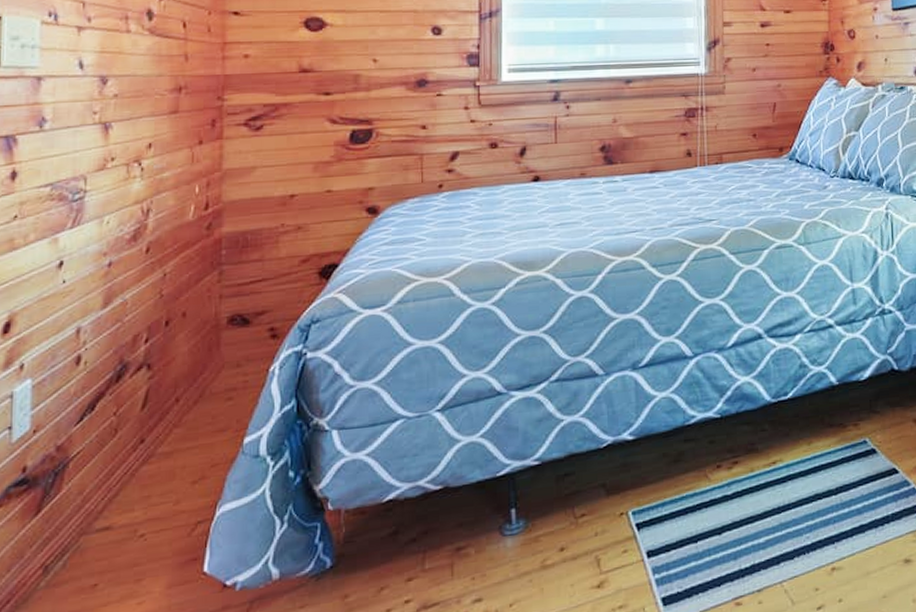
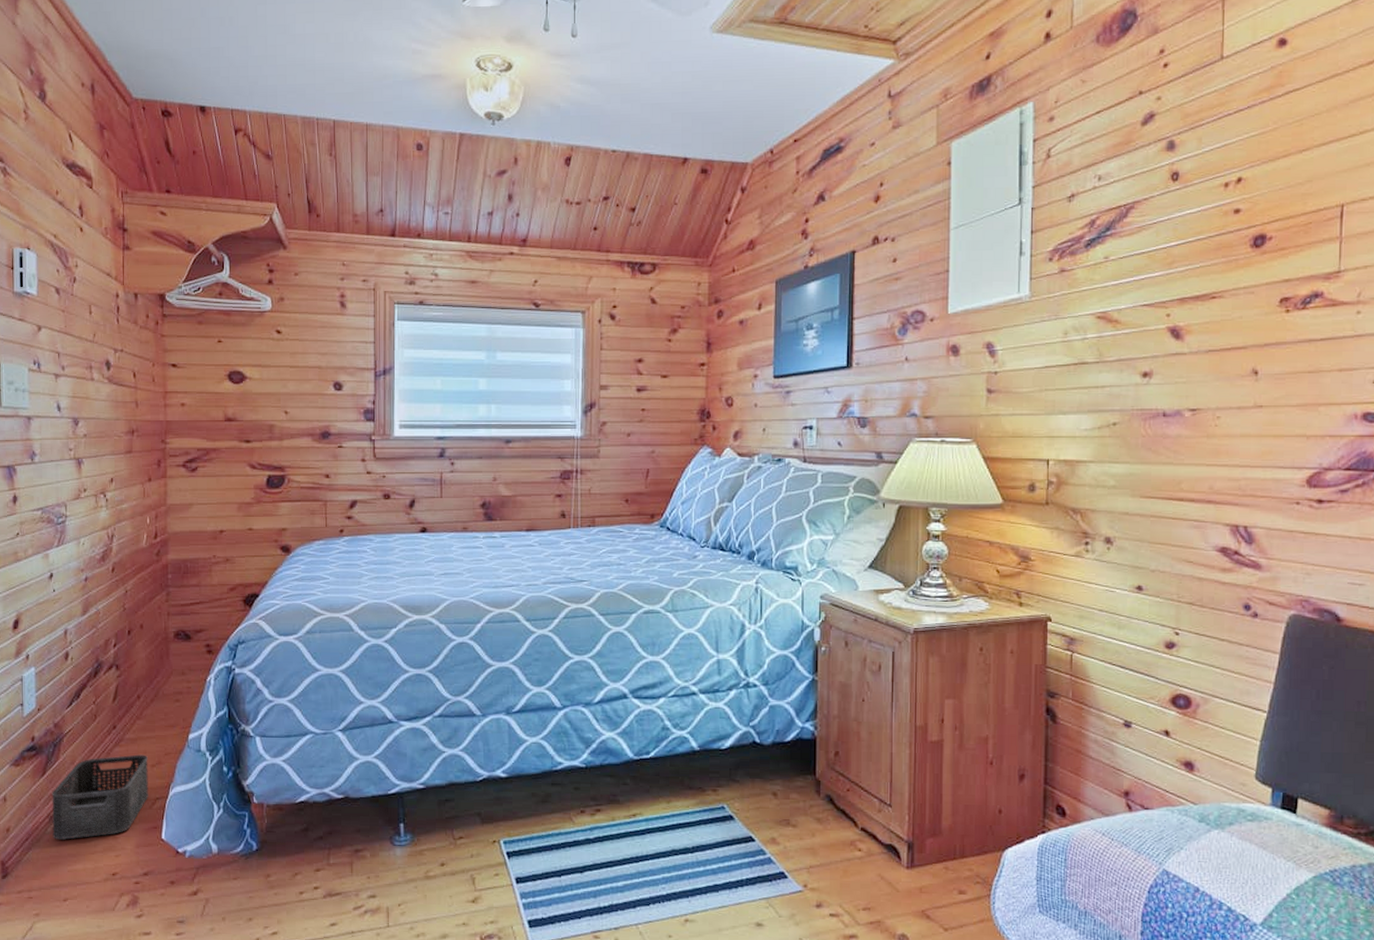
storage bin: none [47,470,187,595] -> present [52,754,148,840]

